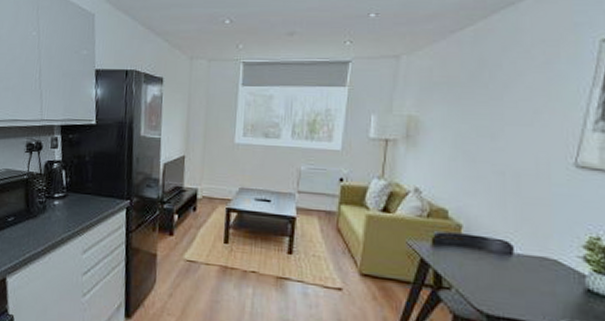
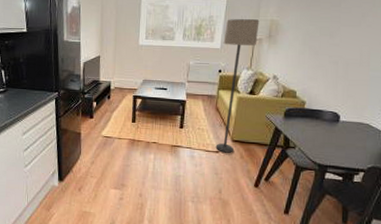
lamp: none [337,113,393,292] -> present [215,19,260,153]

